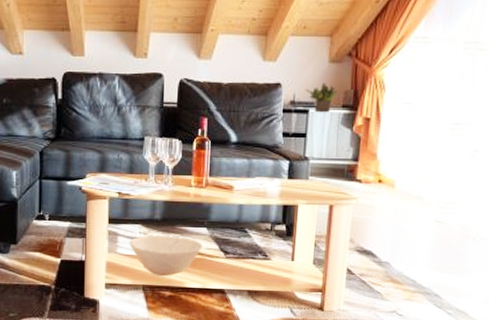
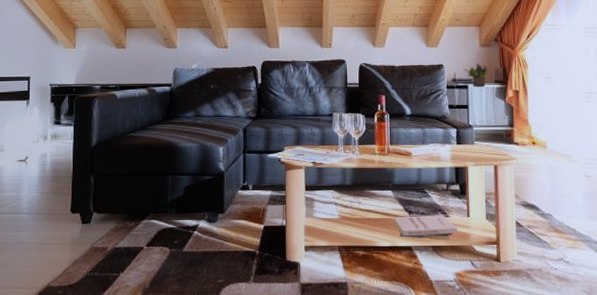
bowl: present [129,235,203,276] -> none [324,199,389,236]
books: none [206,256,279,284] -> present [393,214,457,240]

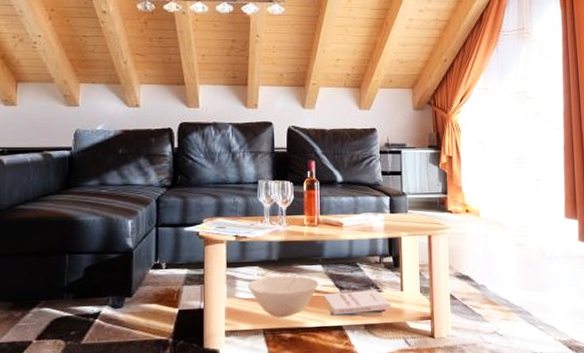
bowl: none [324,199,389,236] -> present [247,275,319,317]
potted plant: present [462,63,490,88] -> none [395,127,423,153]

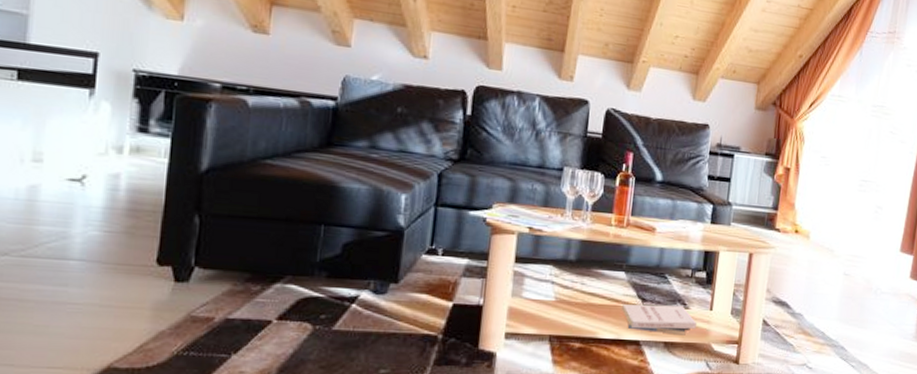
bowl: present [247,275,319,317] -> none [537,277,620,325]

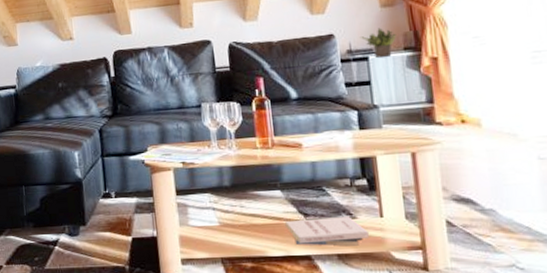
potted plant: none [730,128,762,160] -> present [359,27,396,59]

